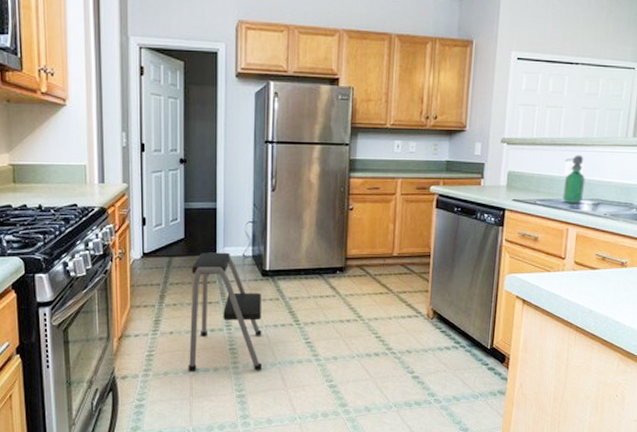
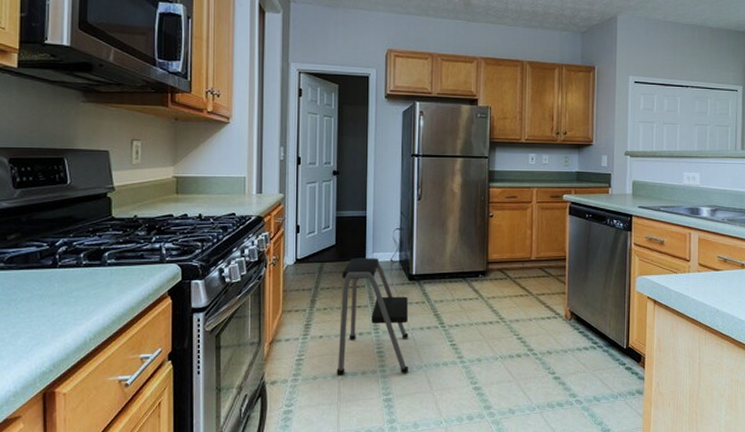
soap dispenser: present [562,154,586,203] -> none [683,165,703,209]

